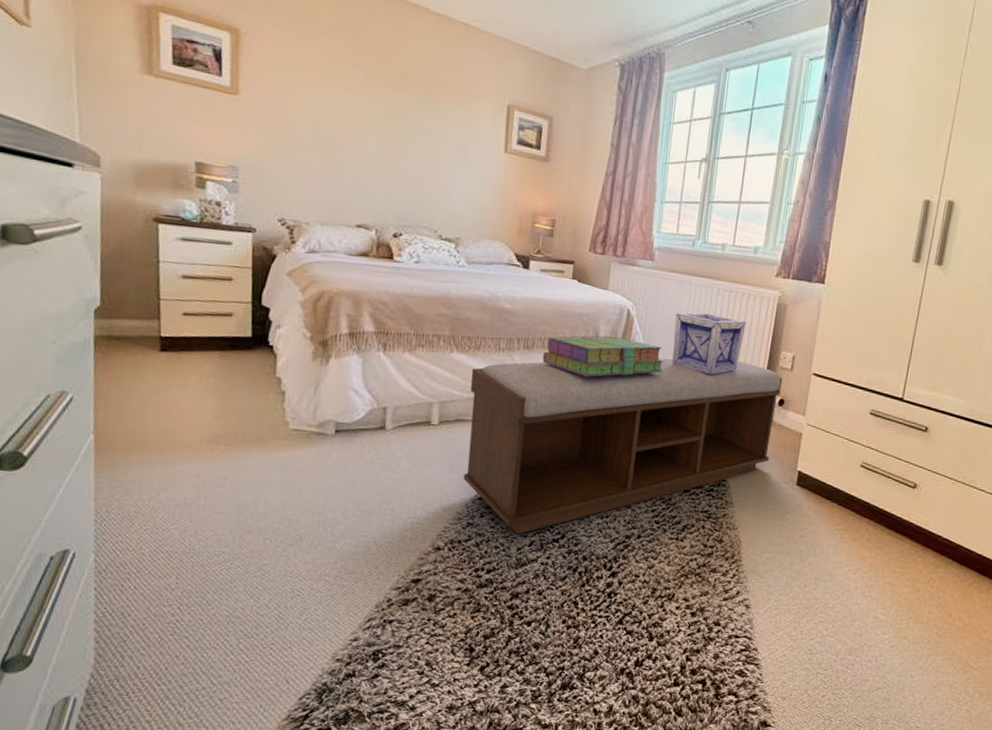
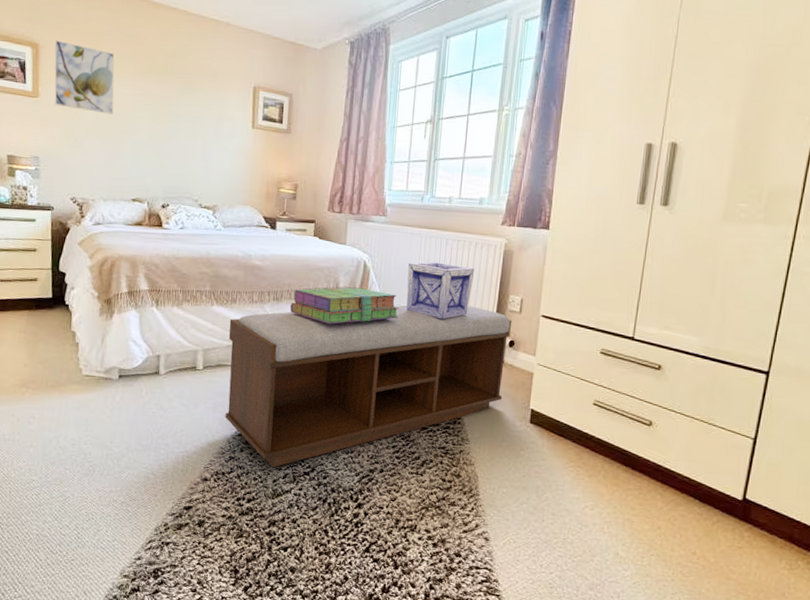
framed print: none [259,27,338,123] -> present [54,40,115,114]

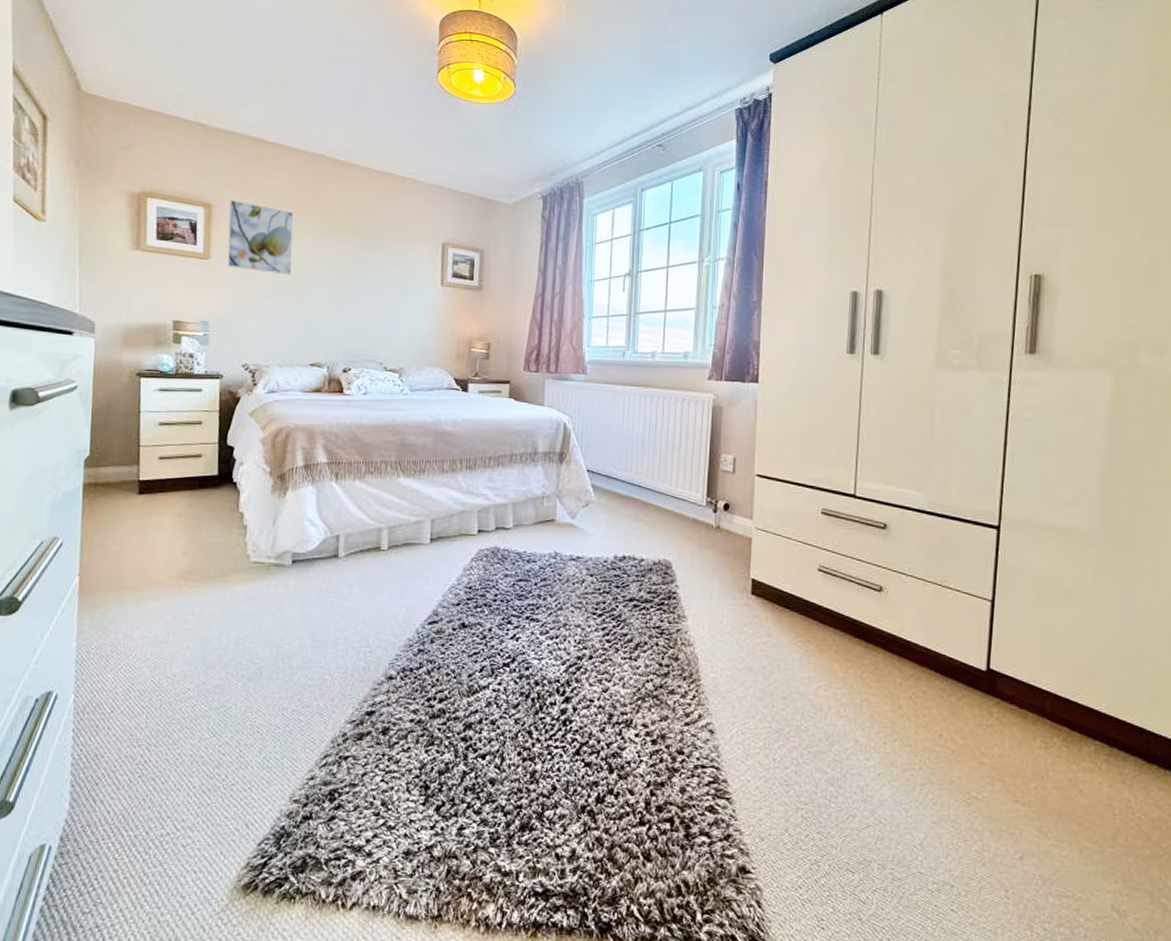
bench: present [225,305,512,468] -> none [413,467,726,660]
stack of books: present [290,287,399,324] -> none [485,452,604,493]
wooden crate: present [406,262,475,320] -> none [611,421,683,483]

